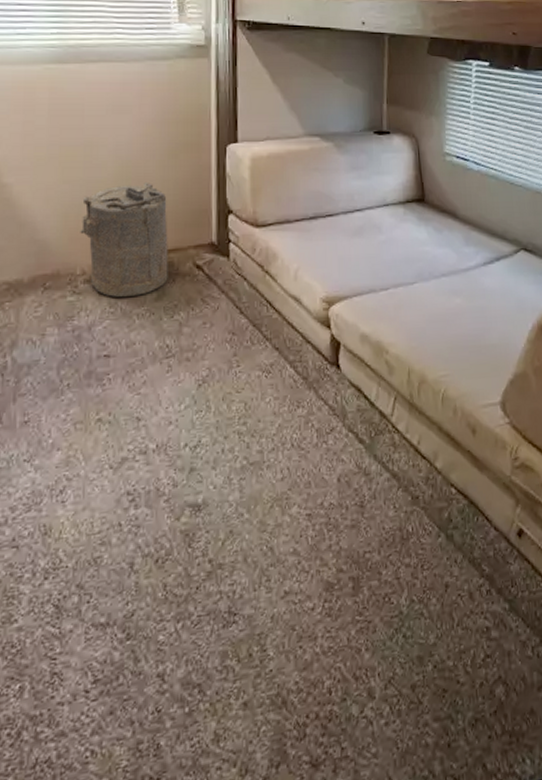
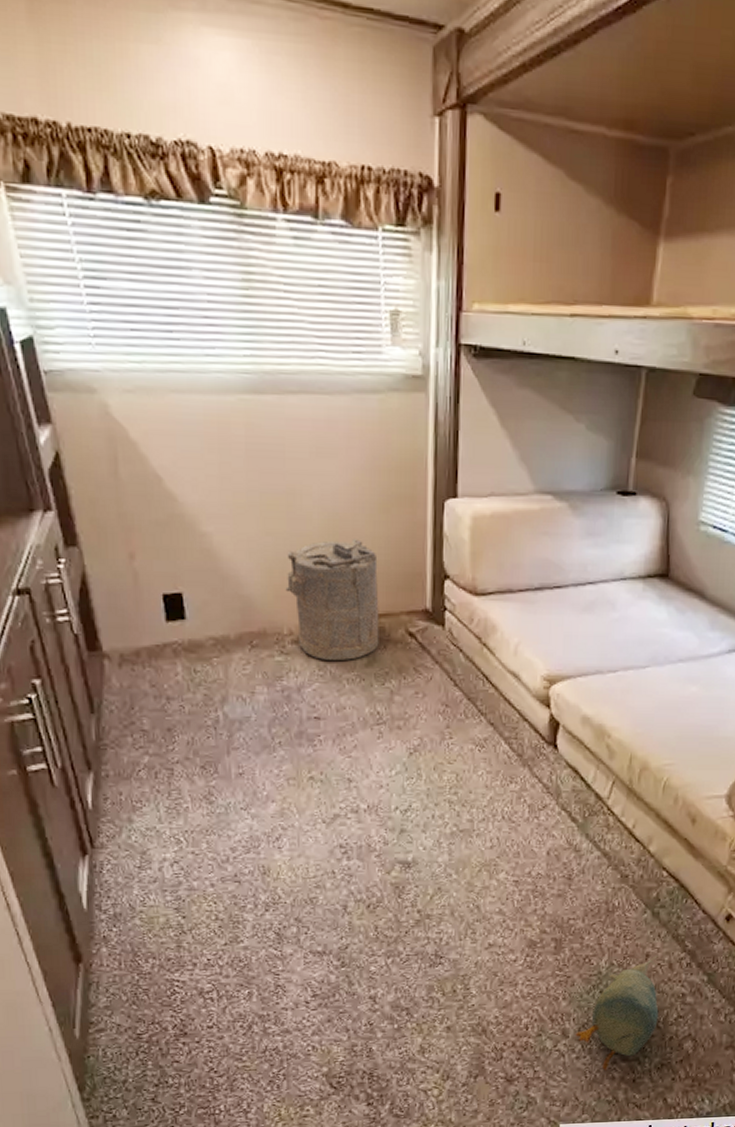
plush toy: none [382,585,466,737] -> present [575,955,659,1071]

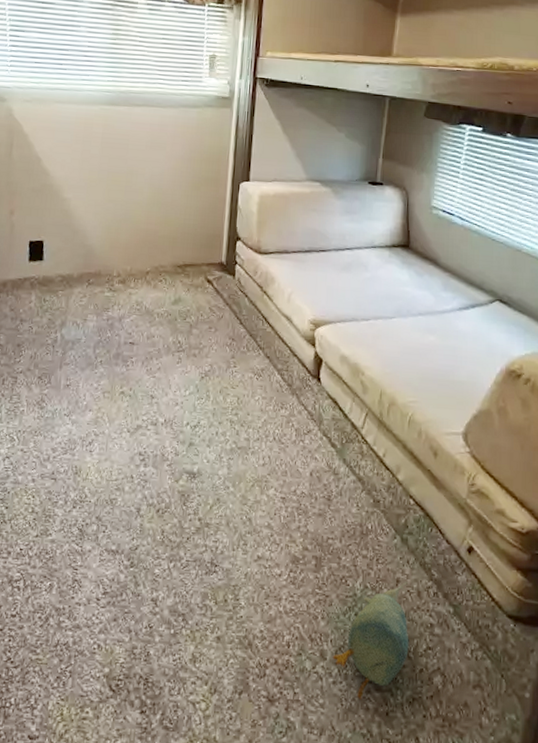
laundry hamper: present [285,539,379,660] -> none [118,208,188,299]

